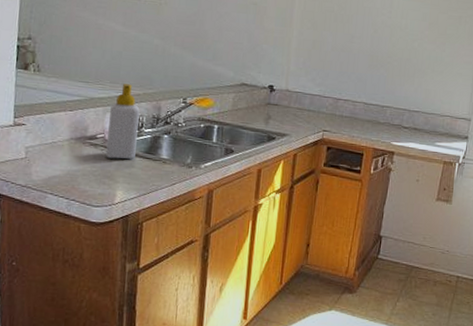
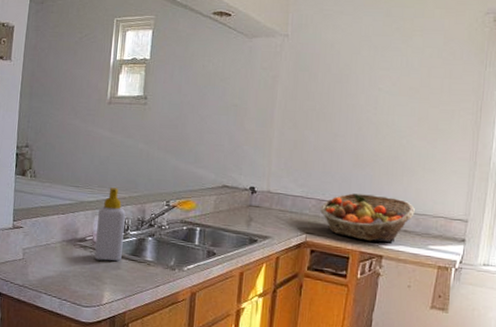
fruit basket: none [337,93,424,140] -> present [320,193,415,242]

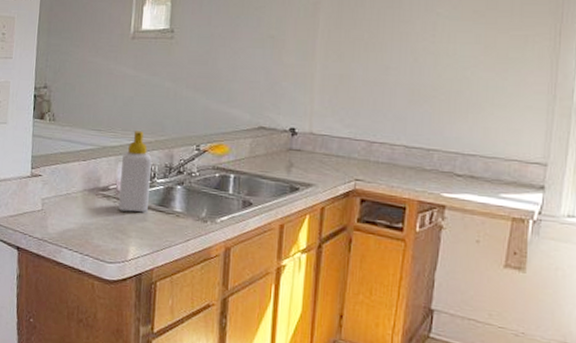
fruit basket: present [320,193,415,242] -> none [371,134,483,190]

